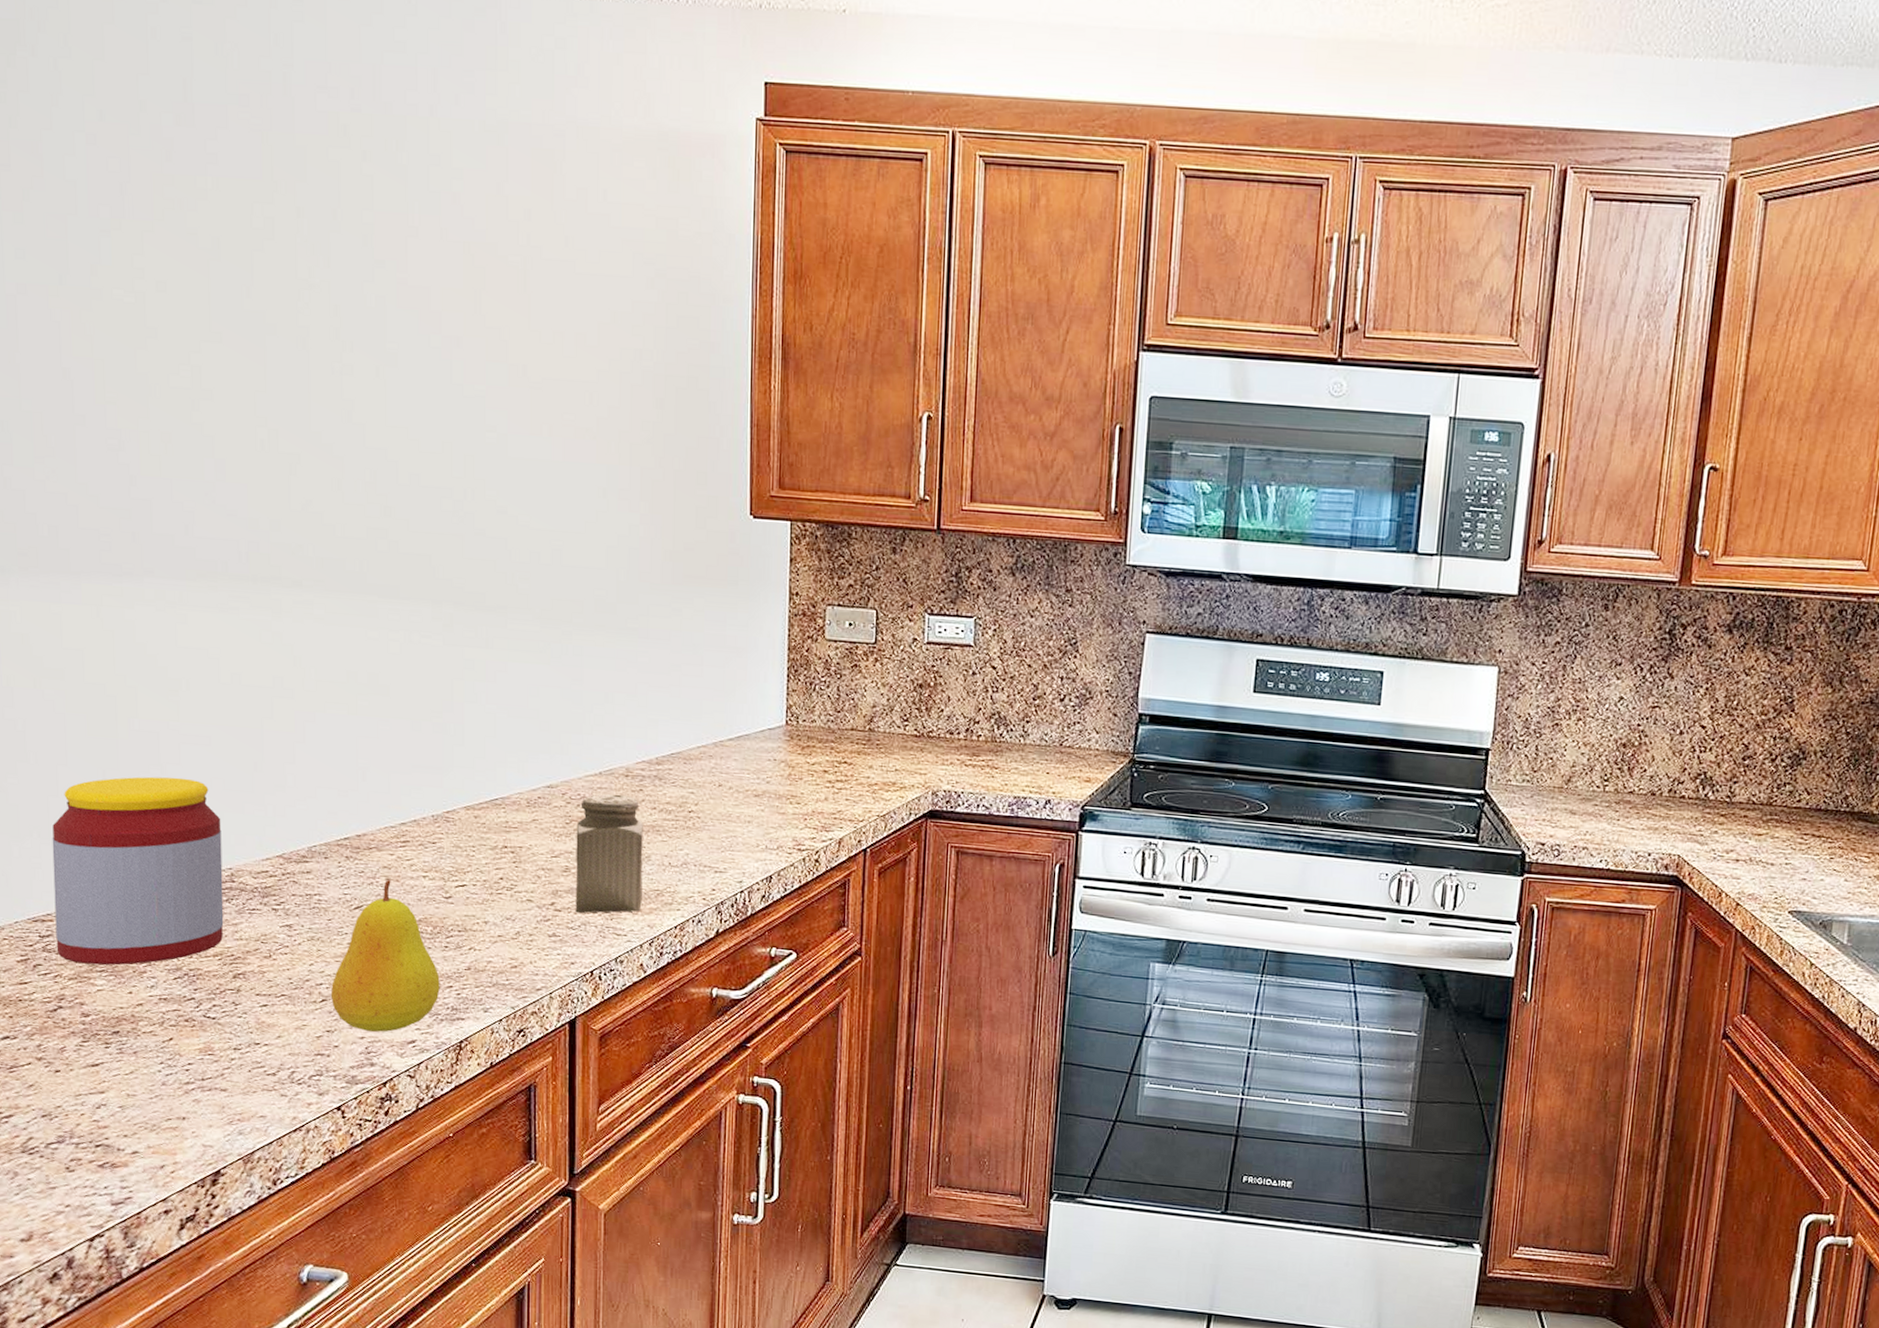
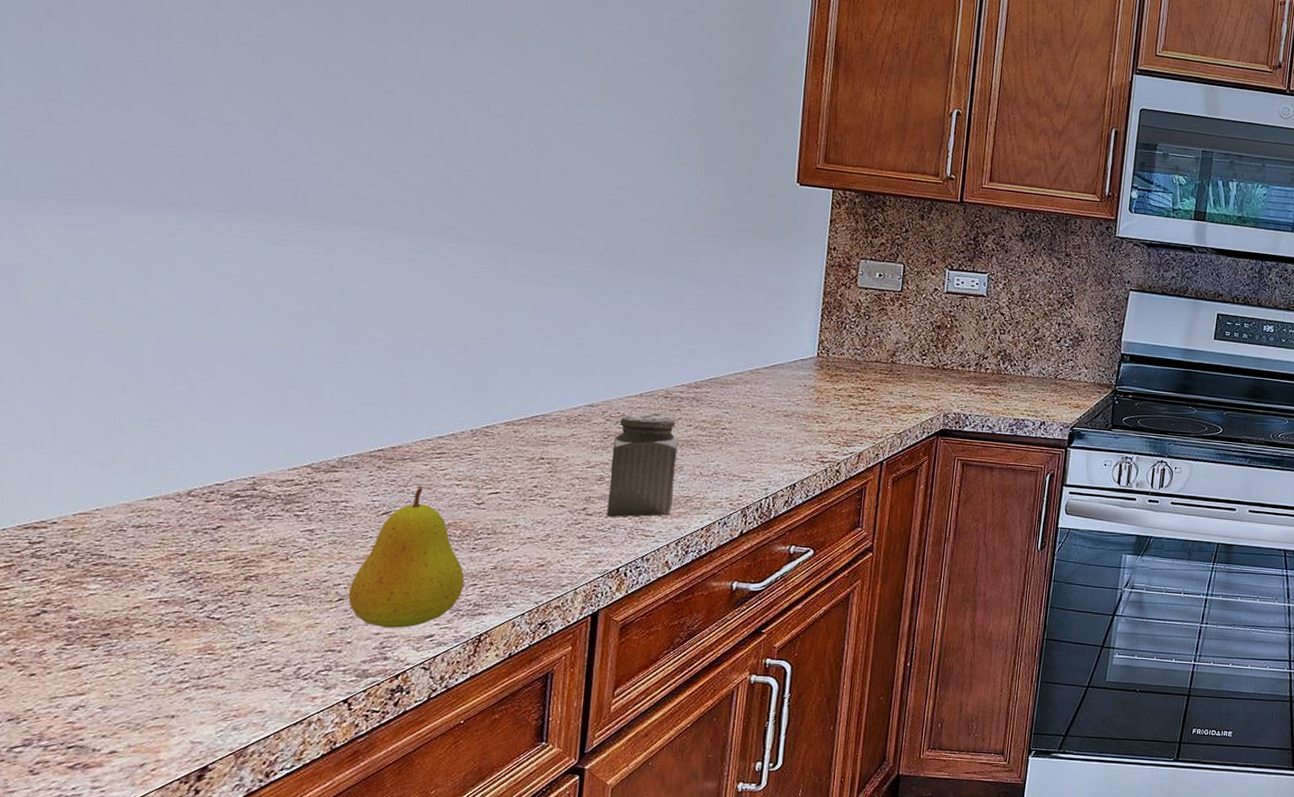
jar: present [52,776,224,966] -> none [47,391,249,570]

